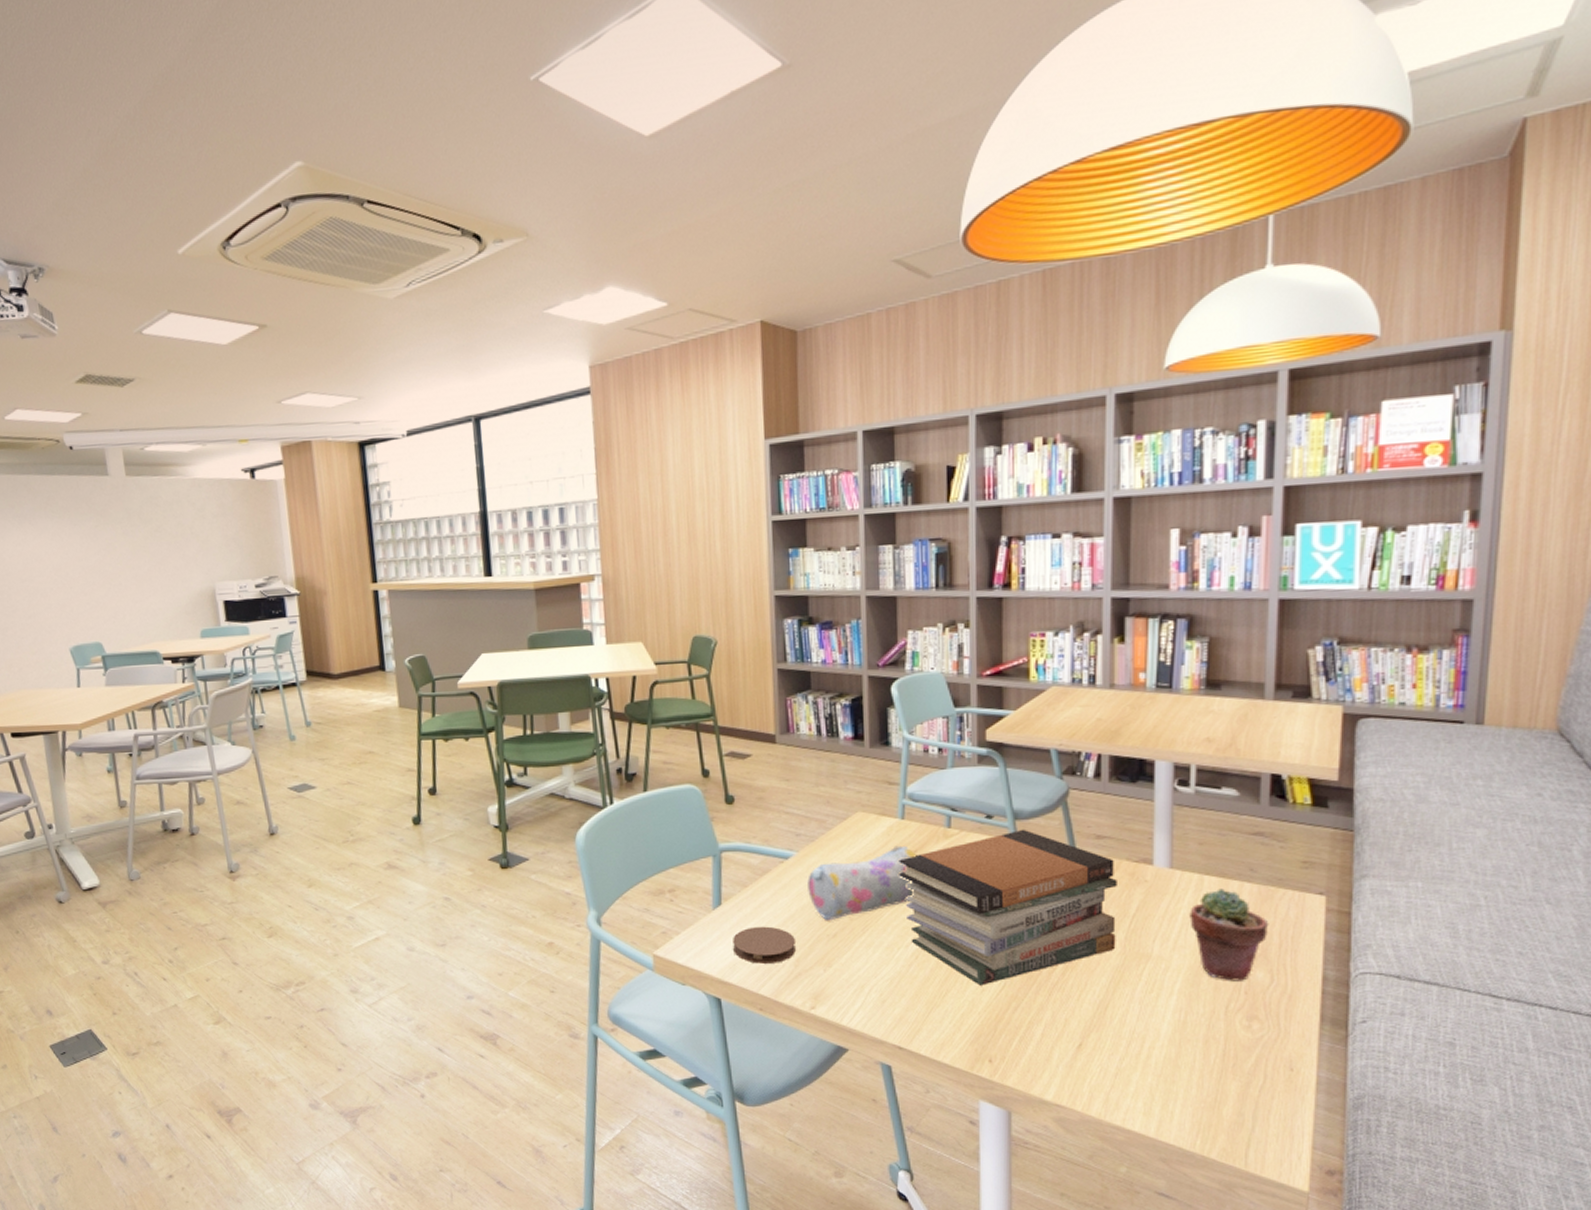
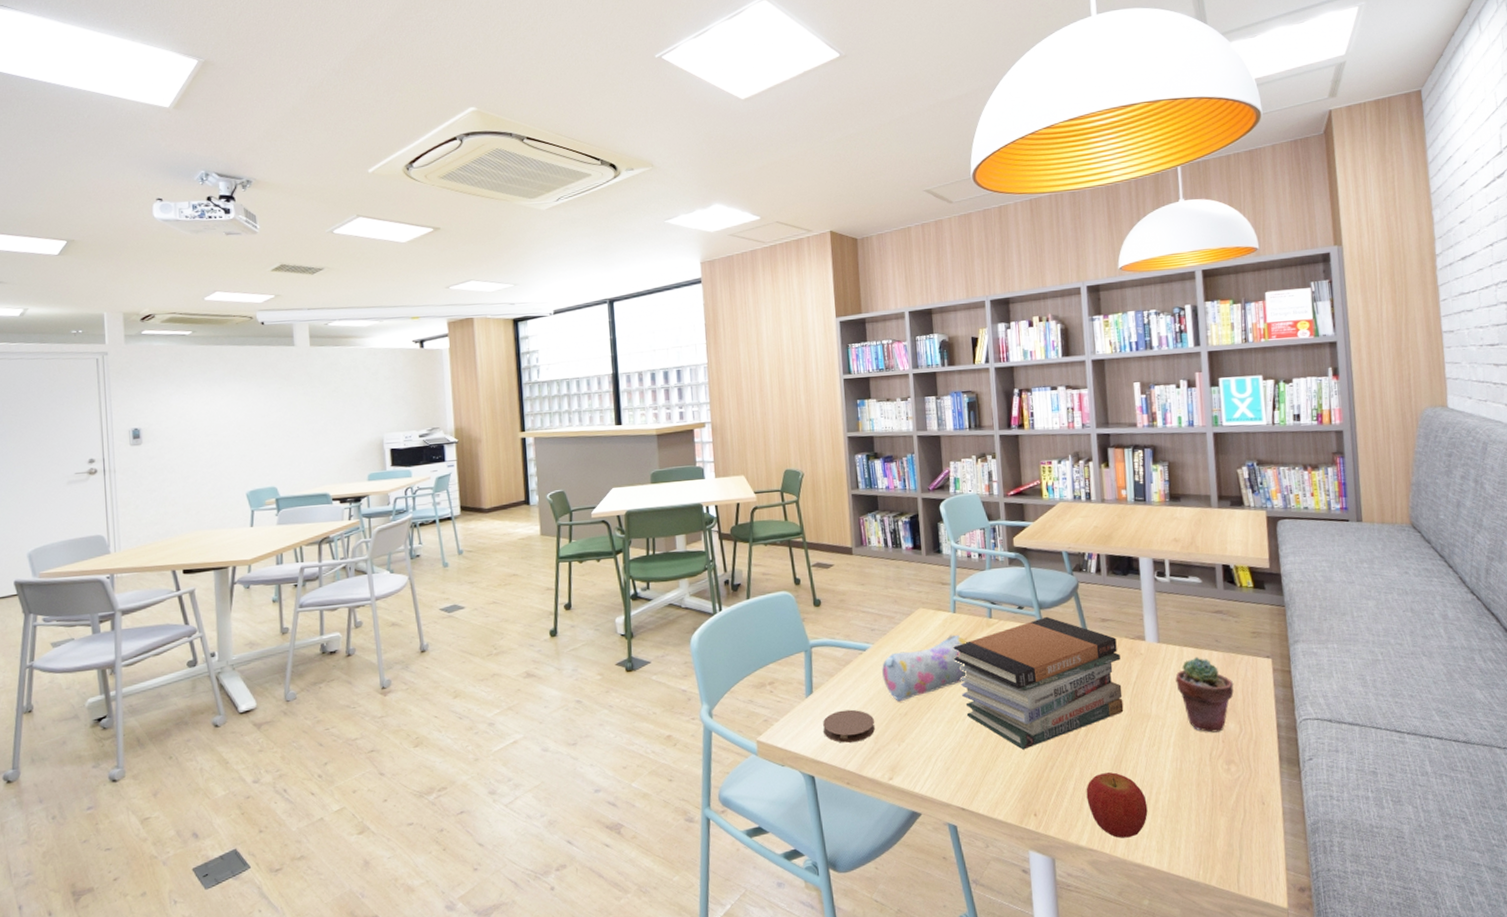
apple: none [1057,1019,1136,1096] -> present [1086,772,1148,839]

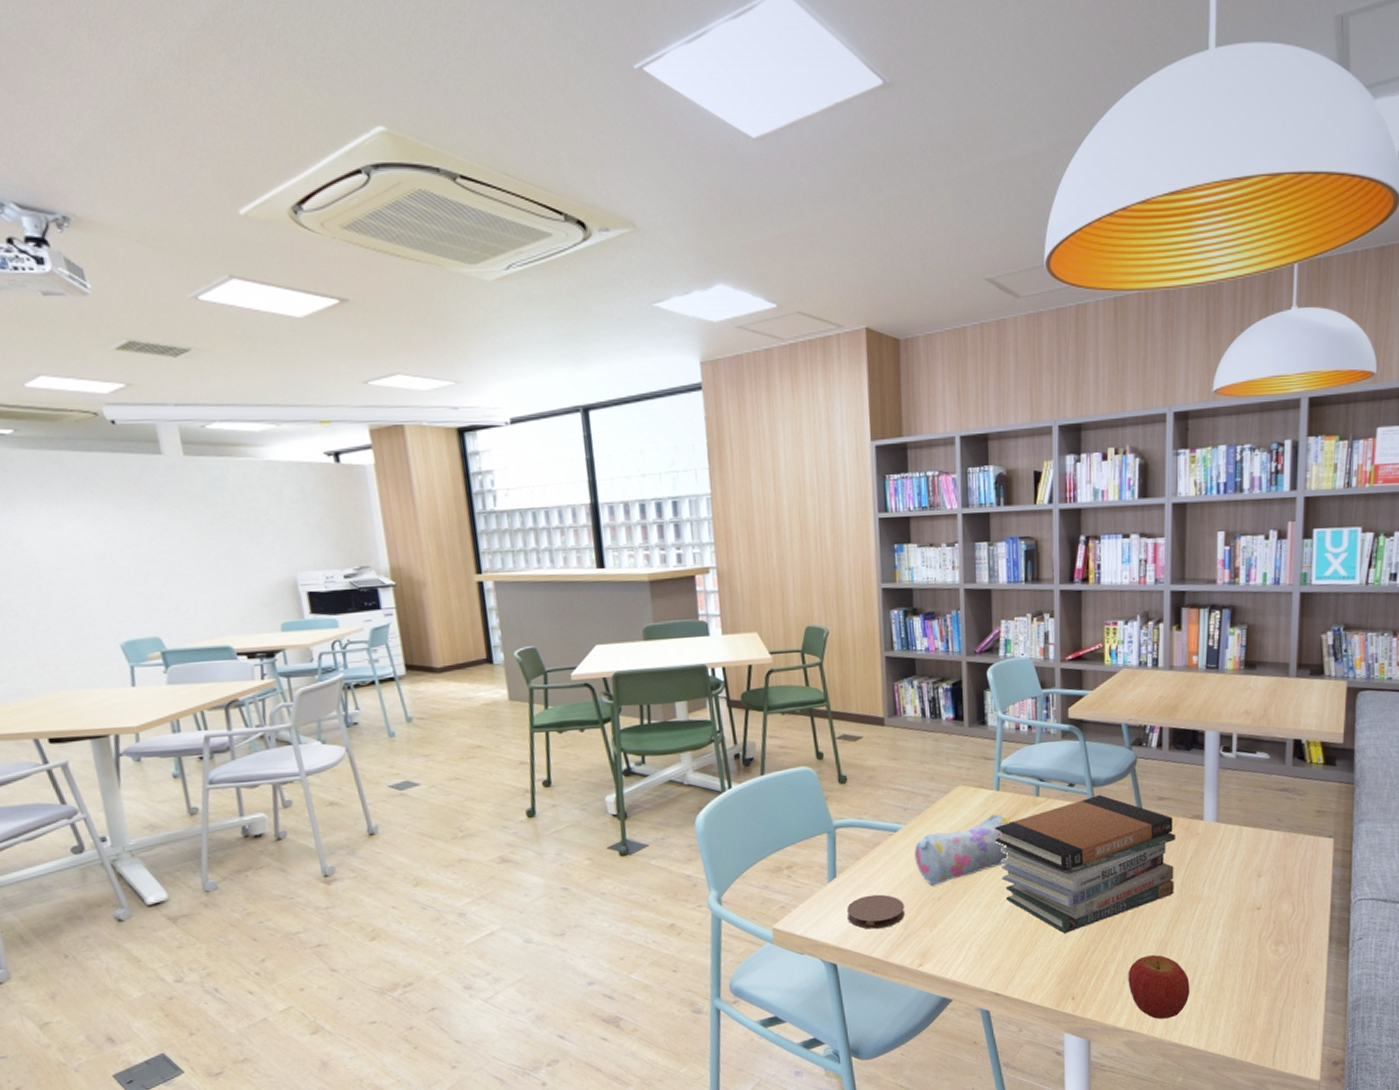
potted succulent: present [1175,657,1234,733] -> none [1232,837,1292,914]

